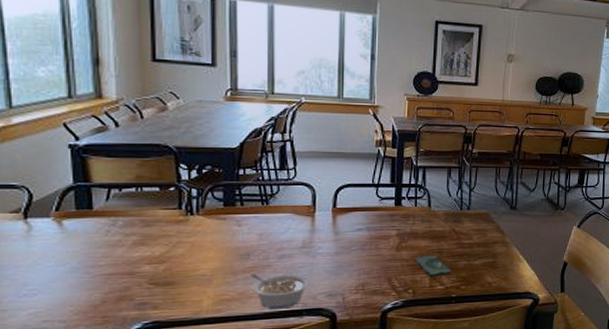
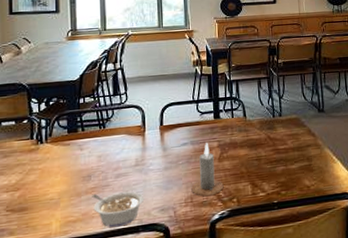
candle: none [363,230,400,284] -> present [191,143,224,196]
smartphone: present [414,255,452,278] -> none [236,163,272,185]

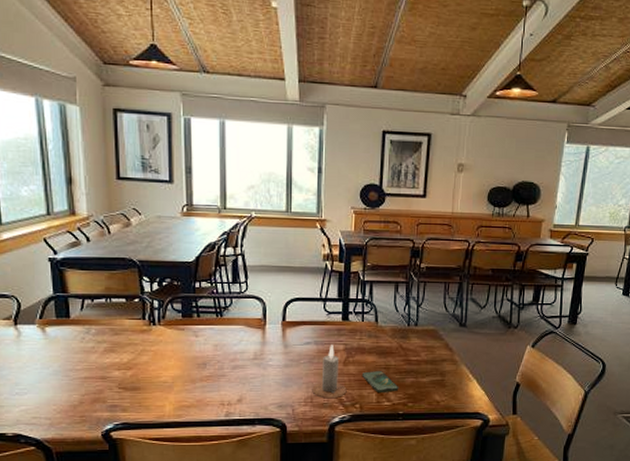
legume: present [92,191,145,228] -> none [207,382,262,417]
smartphone: none [236,163,272,185] -> present [361,371,399,394]

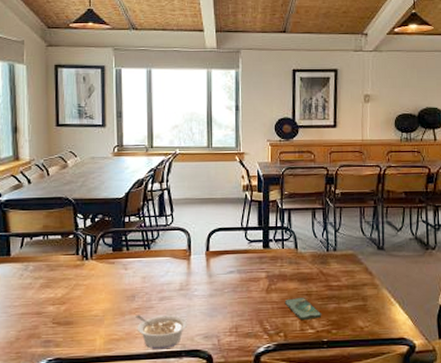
legume: none [207,382,262,417] -> present [135,314,188,350]
candle: present [312,345,347,398] -> none [236,273,271,327]

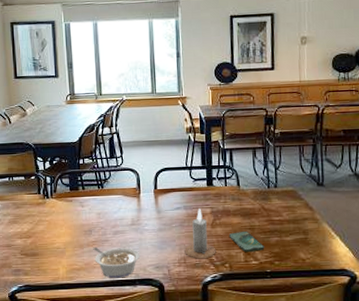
candle: none [236,273,271,327] -> present [184,208,216,258]

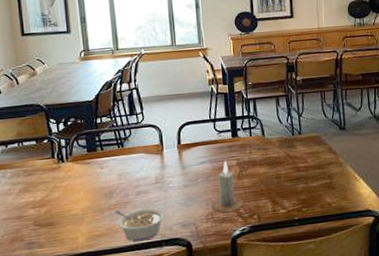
smartphone: present [228,232,265,253] -> none [255,181,292,202]

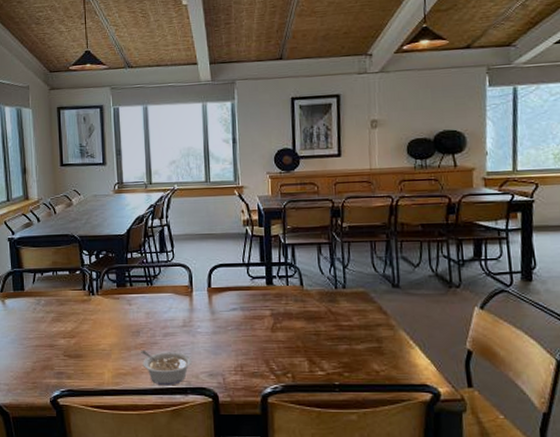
candle: present [211,161,244,213] -> none [241,310,277,366]

